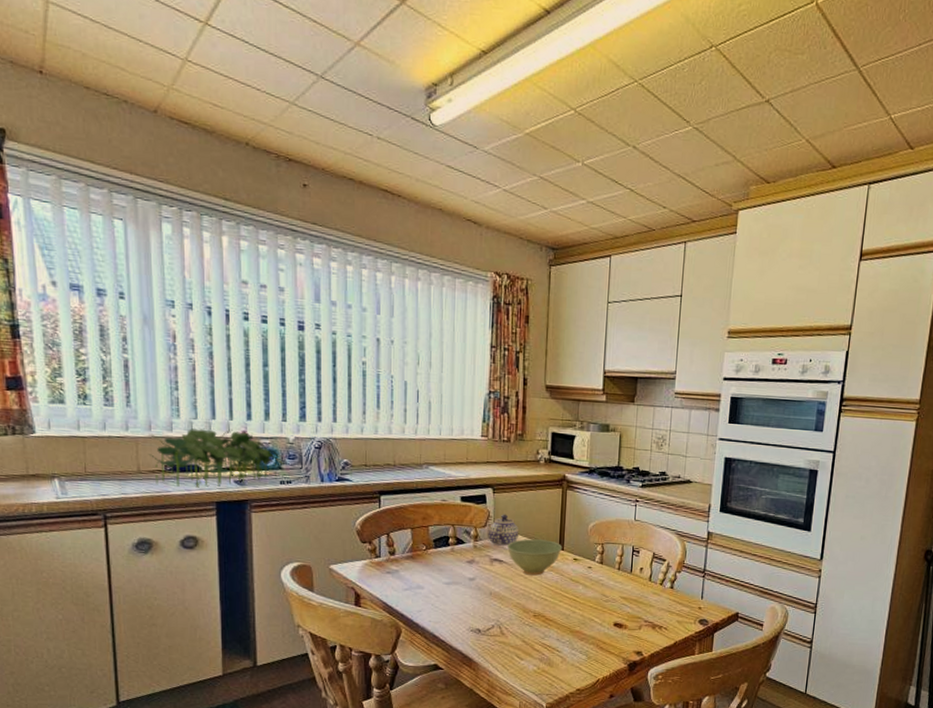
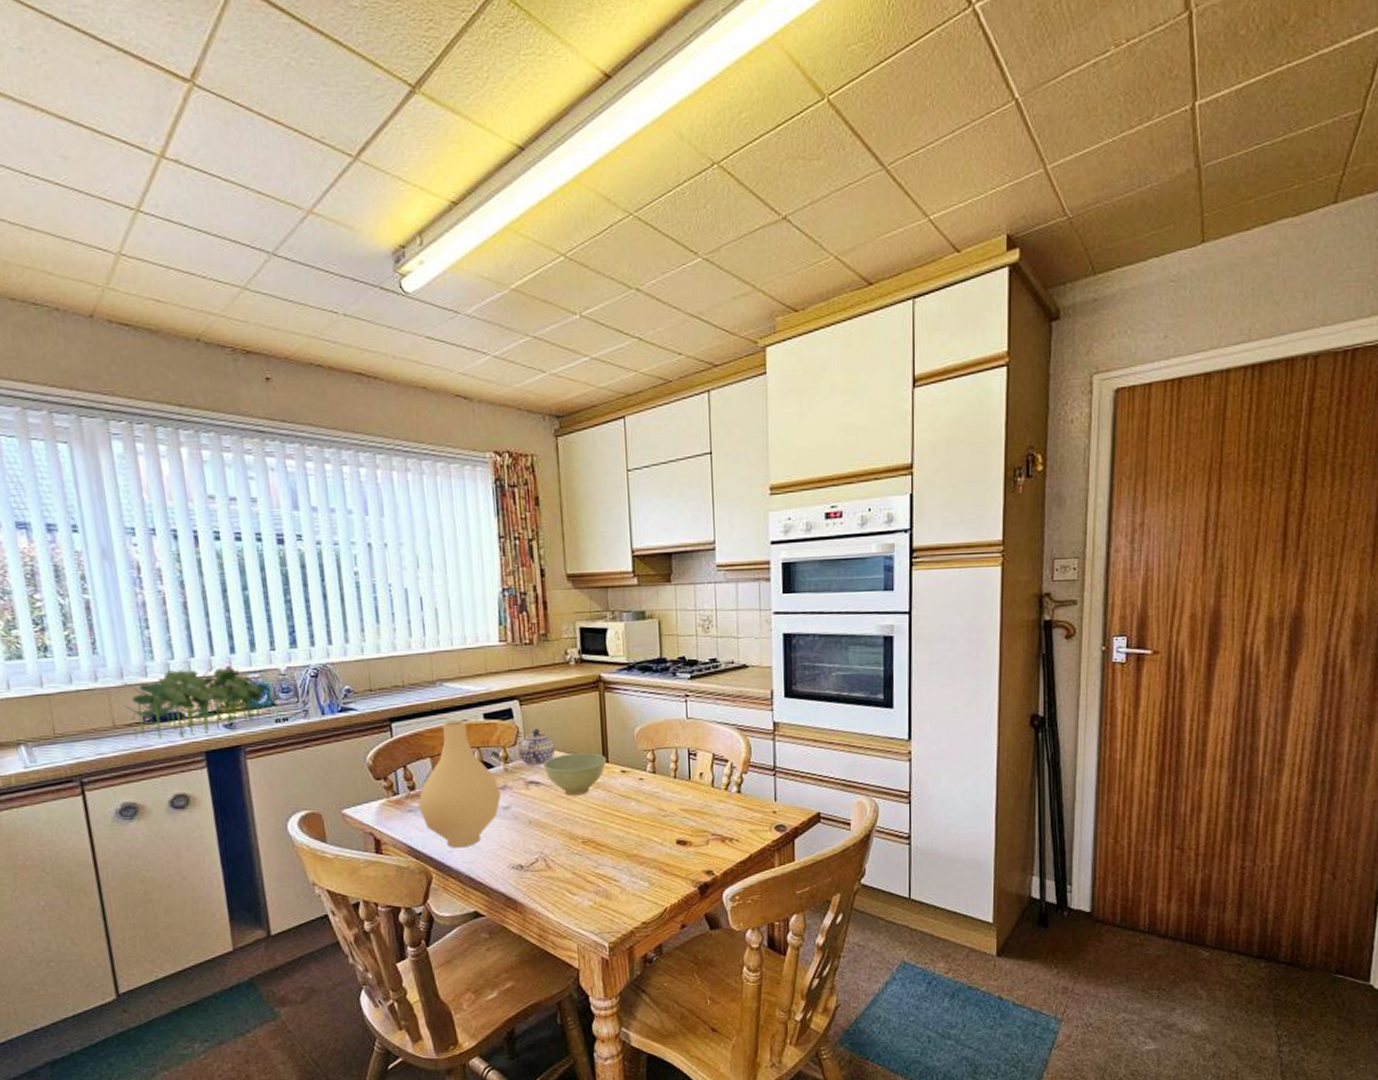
vase: none [396,499,469,609] -> present [418,720,502,848]

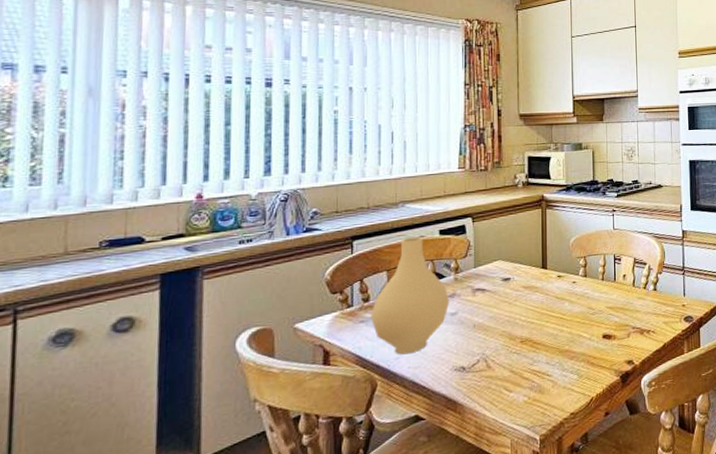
plant: present [121,665,278,740] -> none [80,192,245,265]
teapot: present [518,728,556,766] -> none [469,241,501,275]
bowl: present [543,752,607,796] -> none [490,261,546,300]

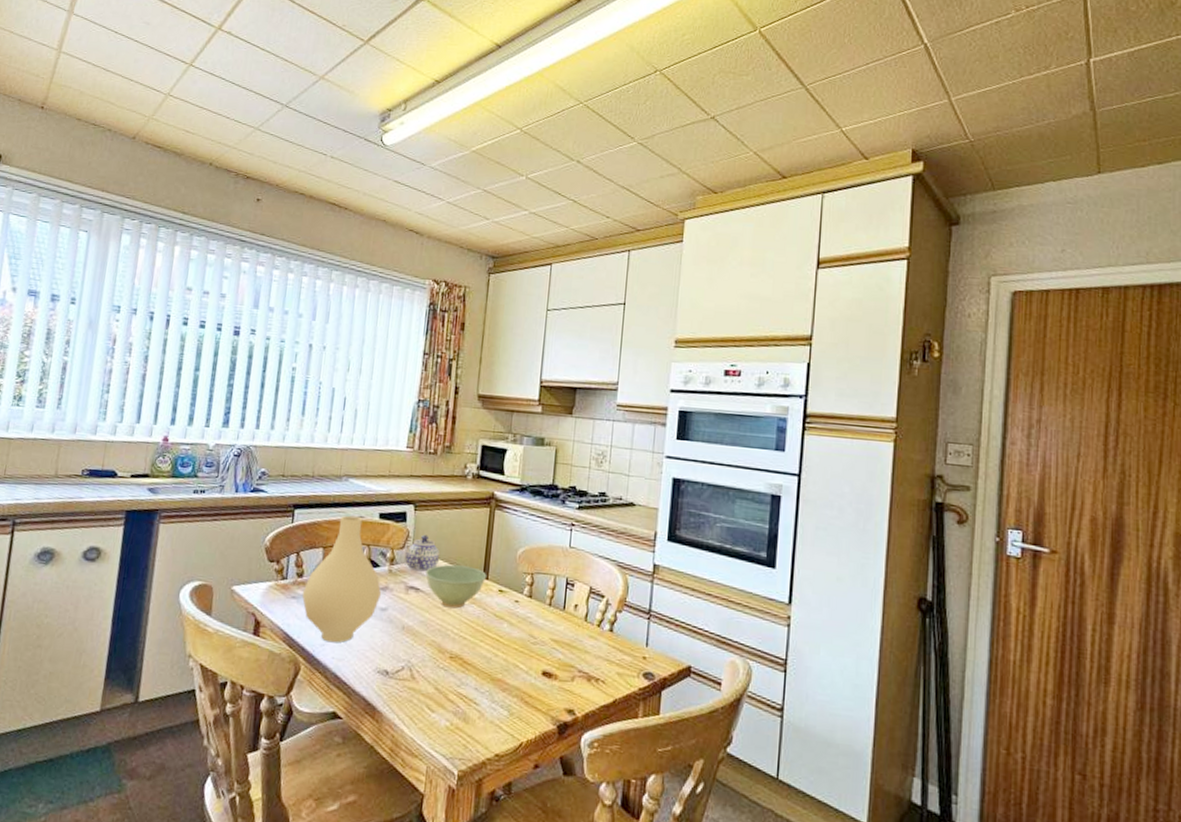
teapot: none [469,241,501,275] -> present [405,534,440,572]
bowl: none [490,261,546,300] -> present [426,564,487,609]

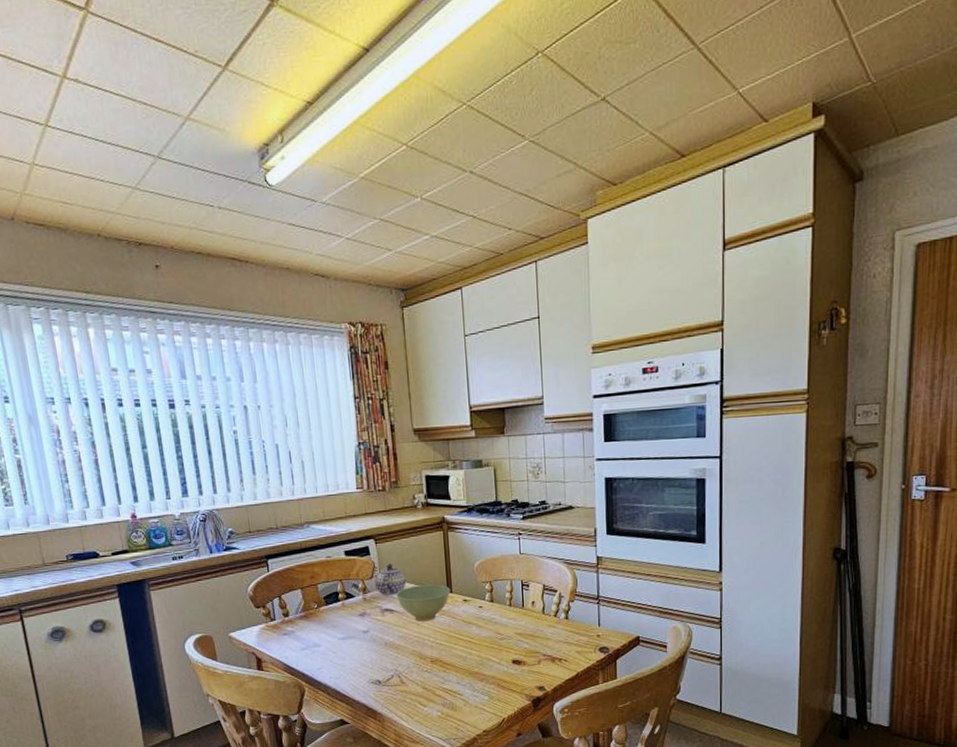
vase: present [302,515,382,643] -> none [291,557,361,666]

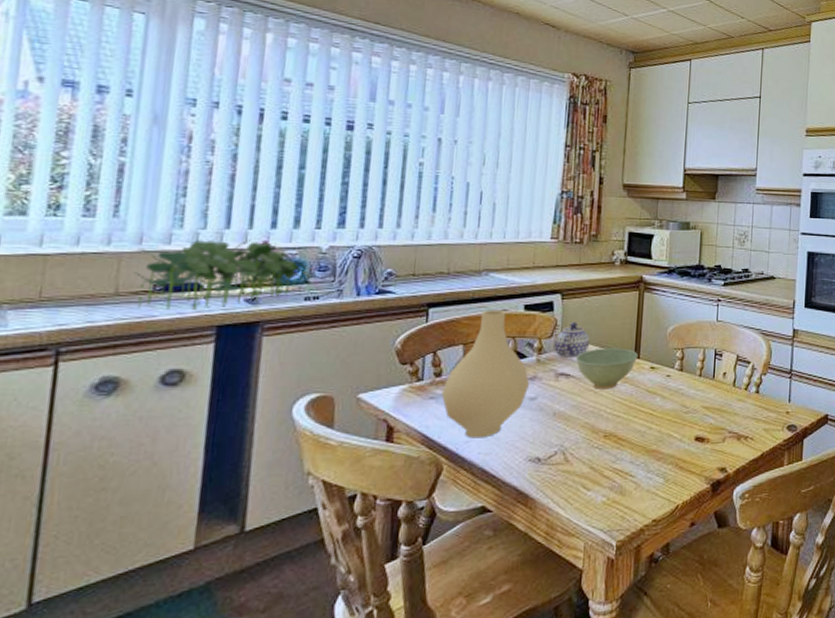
plant: none [48,512,174,575] -> present [133,239,313,310]
vase: none [291,557,361,666] -> present [441,309,530,438]

